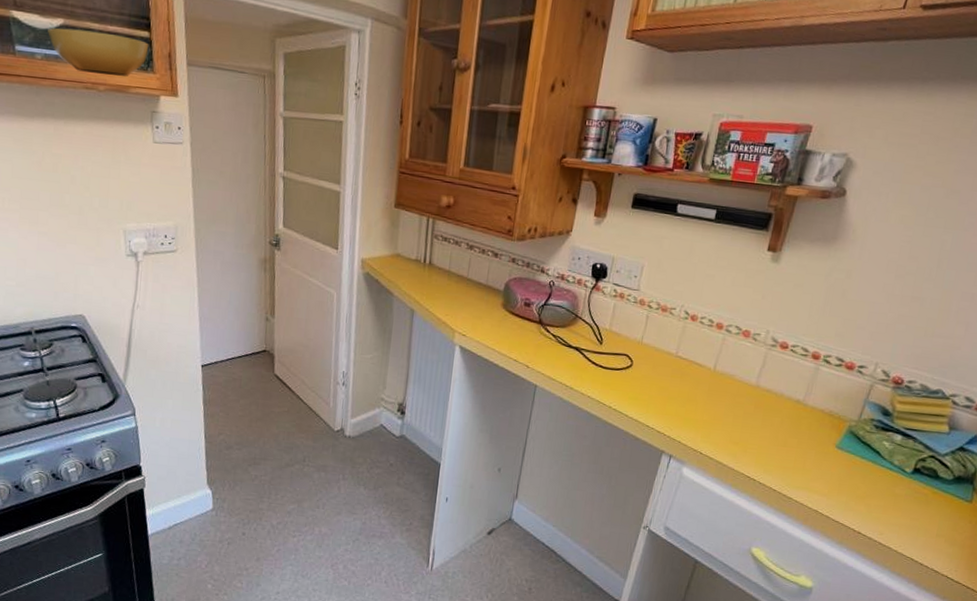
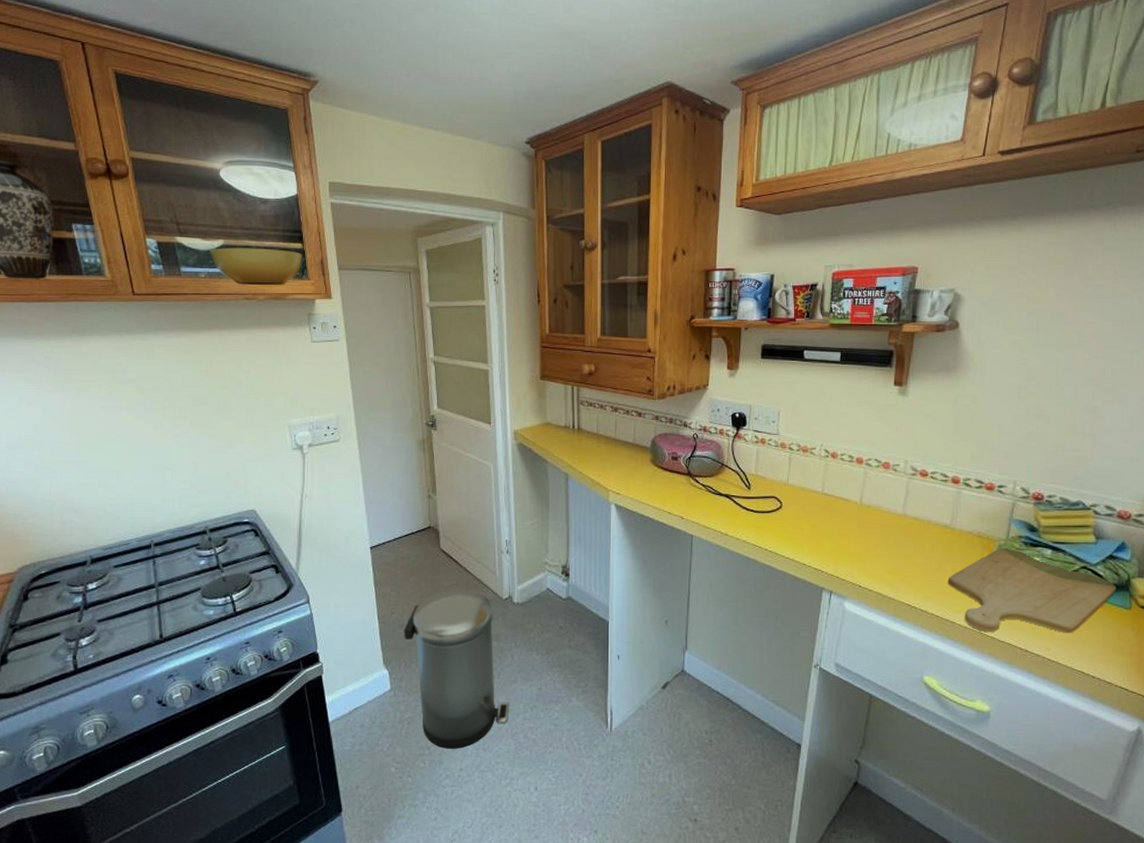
pedal bin: none [230,416,333,573] -> present [404,589,510,749]
chopping board: none [791,429,961,521] -> present [948,547,1116,634]

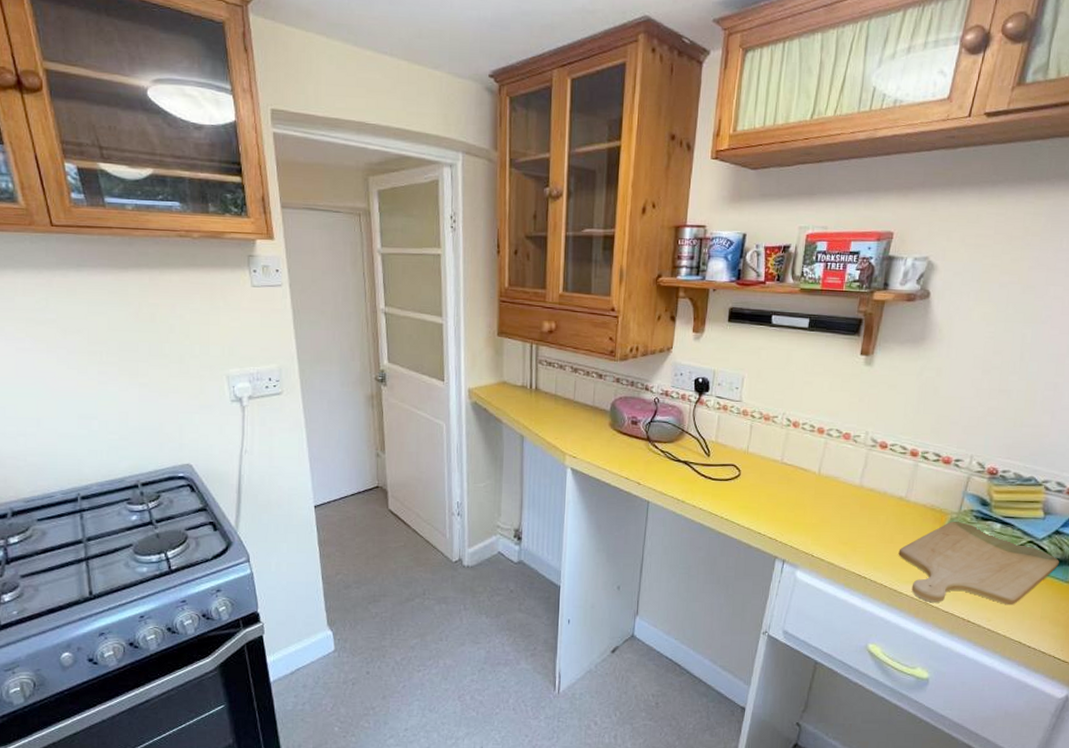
bowl: present [209,248,303,286] -> none [136,177,242,223]
pedal bin: present [404,589,510,749] -> none [349,550,458,709]

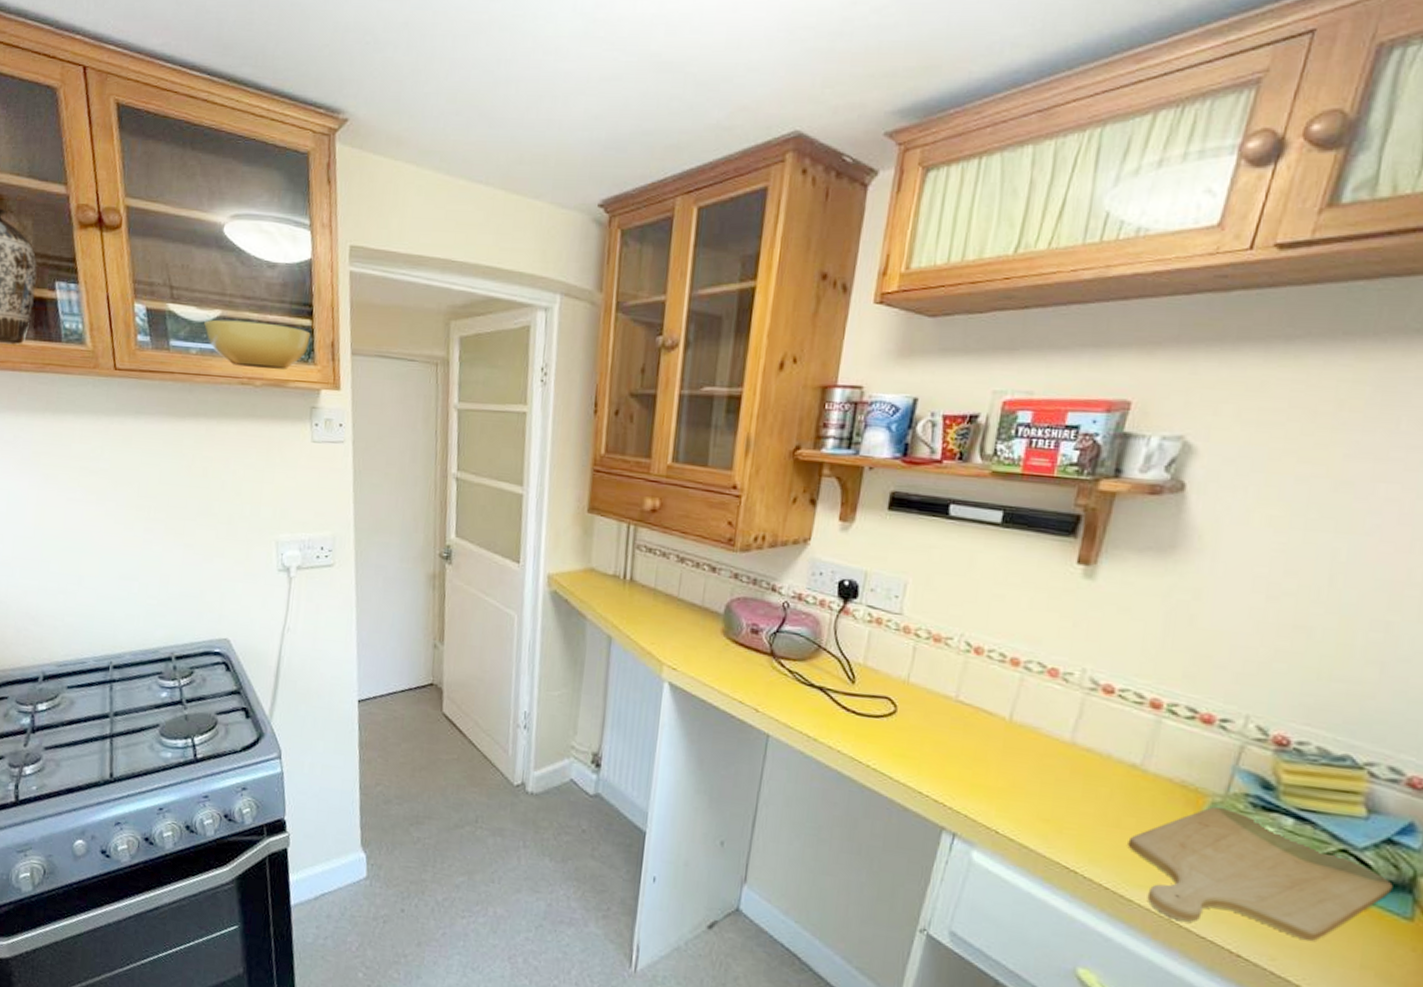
bowl: none [136,177,242,223] -> present [203,319,311,370]

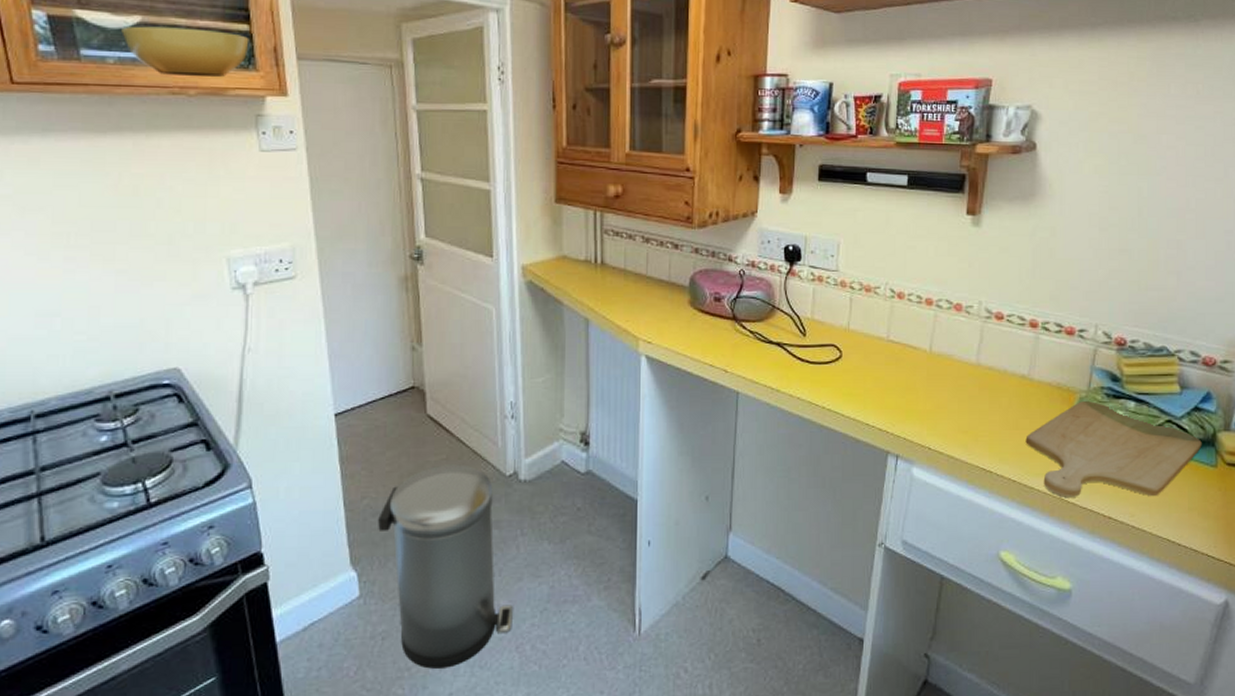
pedal bin: none [388,764,510,963] -> present [378,464,514,669]

